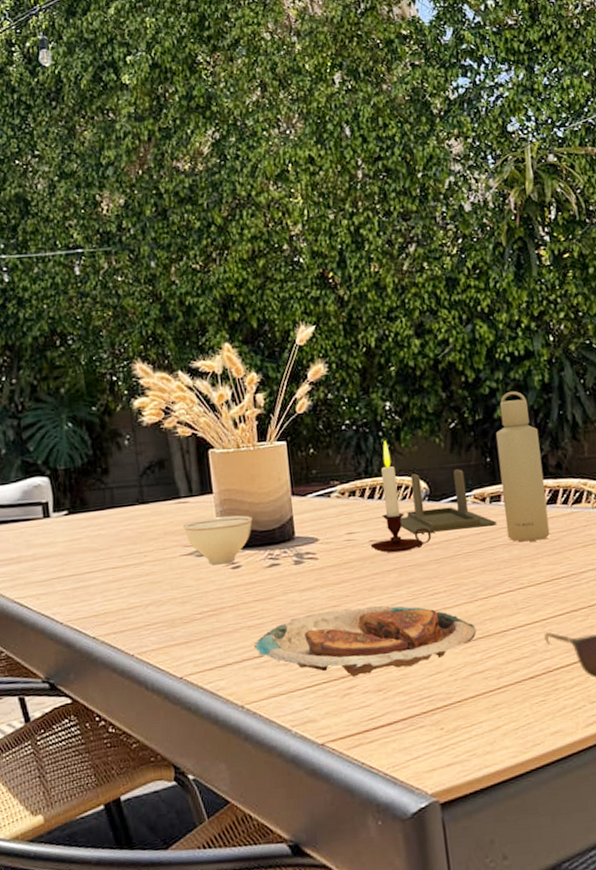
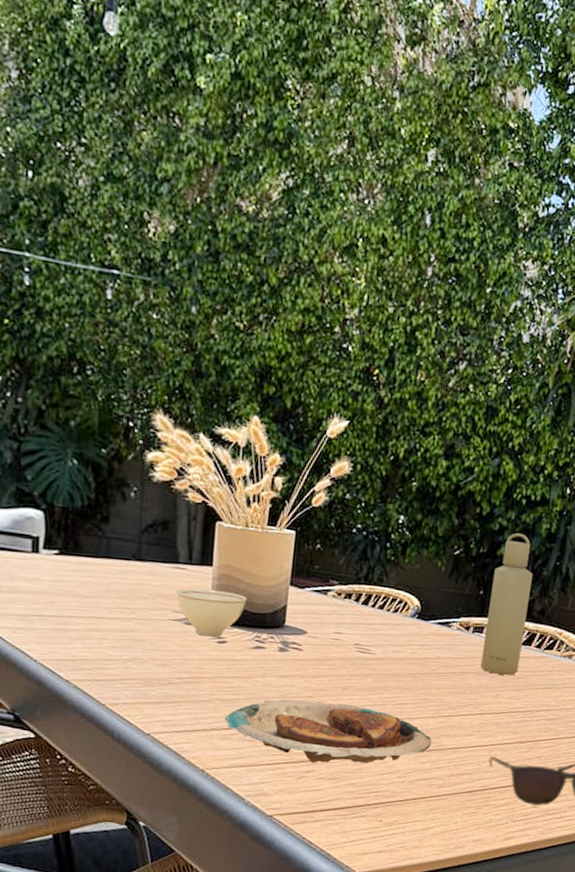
candle: present [370,440,432,553] -> none [354,552,413,661]
napkin holder: present [399,469,496,534] -> none [386,590,474,654]

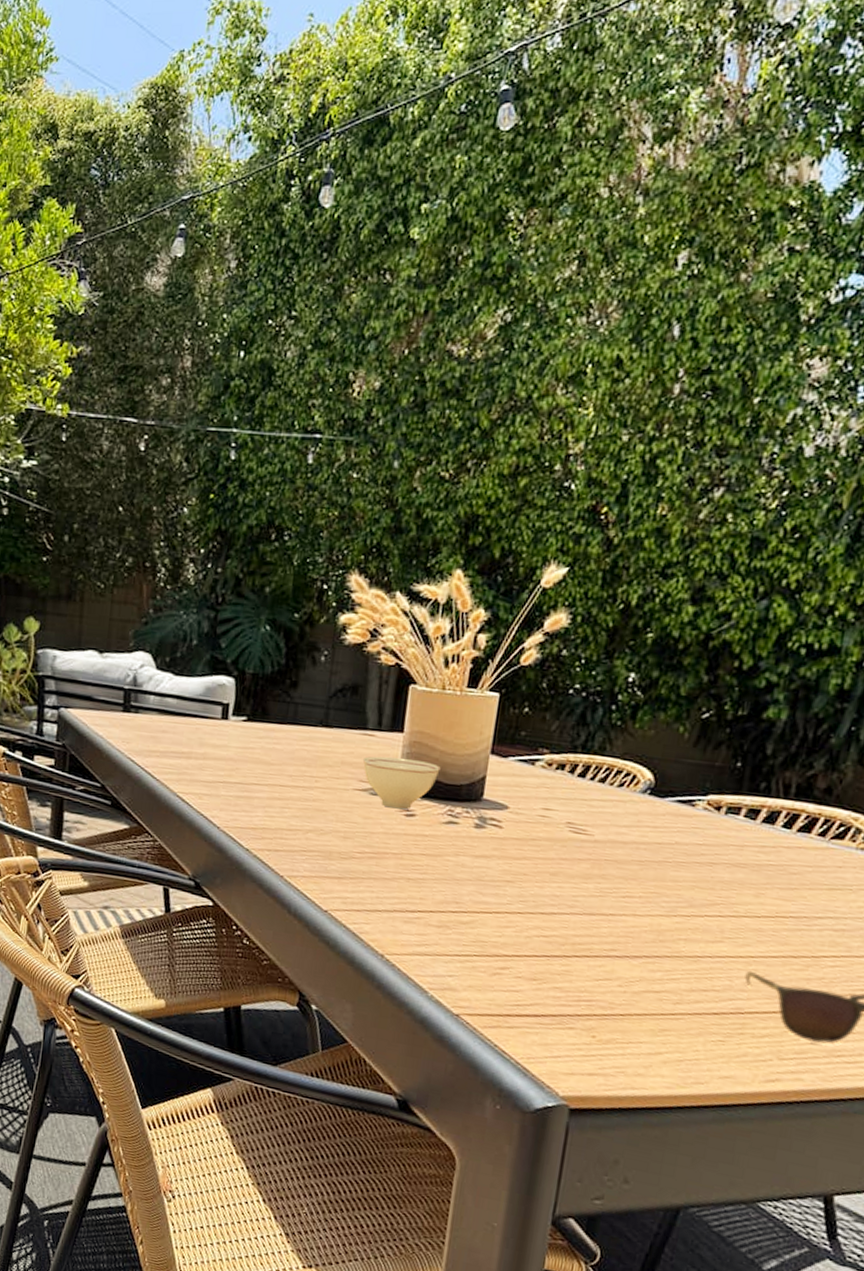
plate: present [224,699,432,763] -> none [408,882,665,965]
bottle: present [480,532,534,676] -> none [735,690,816,870]

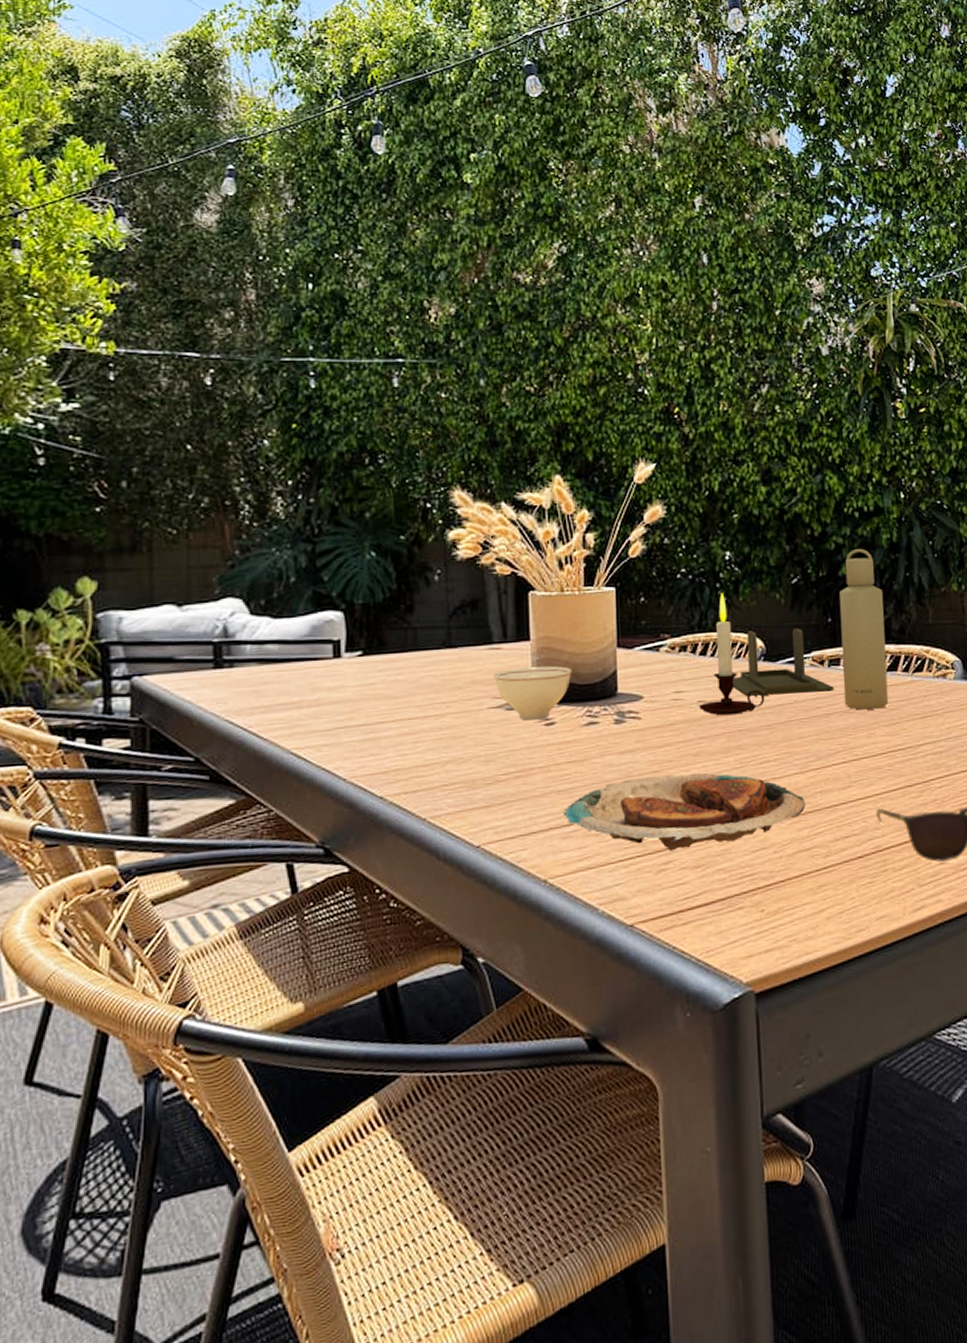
plate: none [408,882,665,965] -> present [563,772,806,851]
candle: none [566,715,643,844] -> present [699,592,765,716]
napkin holder: none [608,760,726,840] -> present [732,628,834,696]
bottle: none [735,690,816,870] -> present [839,548,889,710]

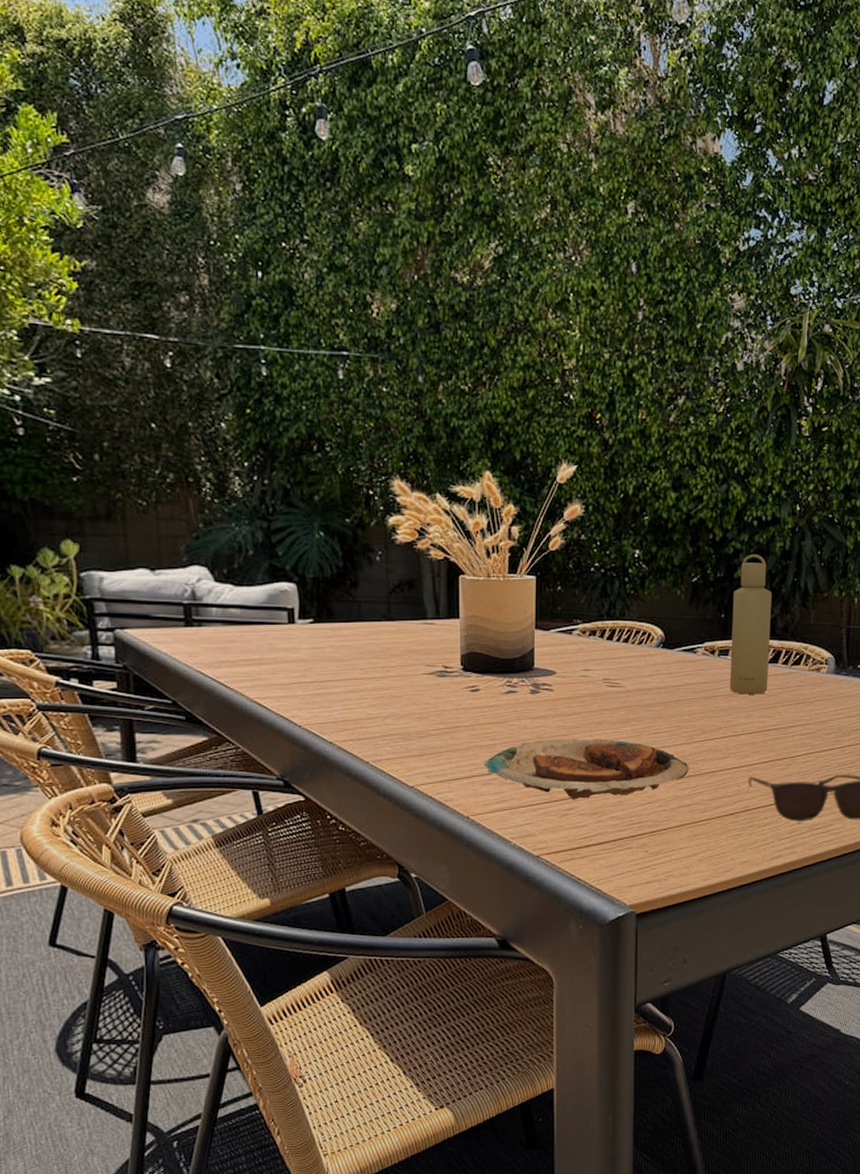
bowl: present [493,666,572,721] -> none [426,640,495,686]
candle: present [699,592,765,716] -> none [603,586,661,692]
napkin holder: present [732,628,834,696] -> none [634,621,721,677]

